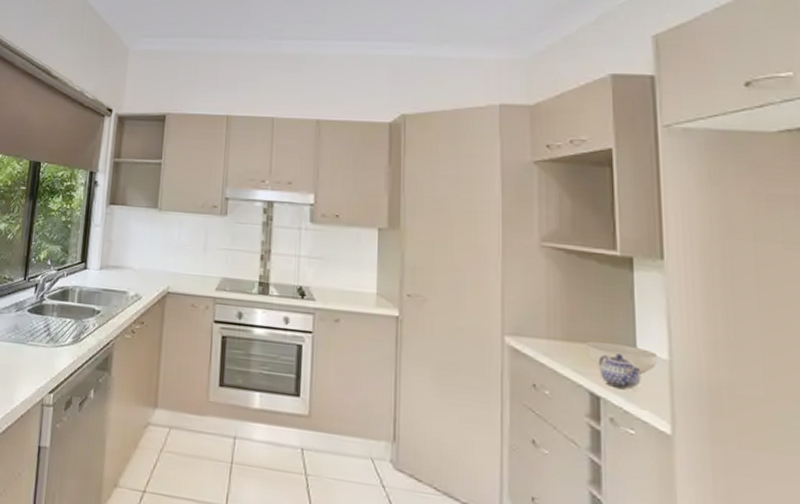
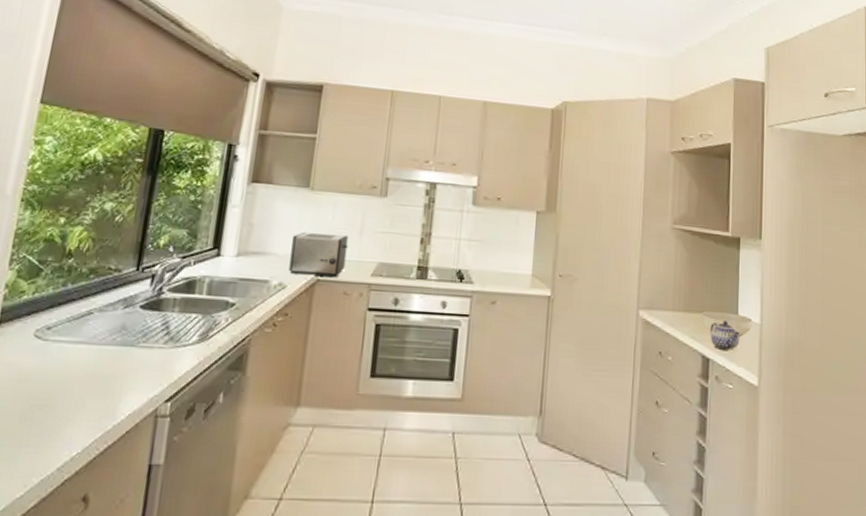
toaster: none [143,248,195,291] -> present [288,231,349,278]

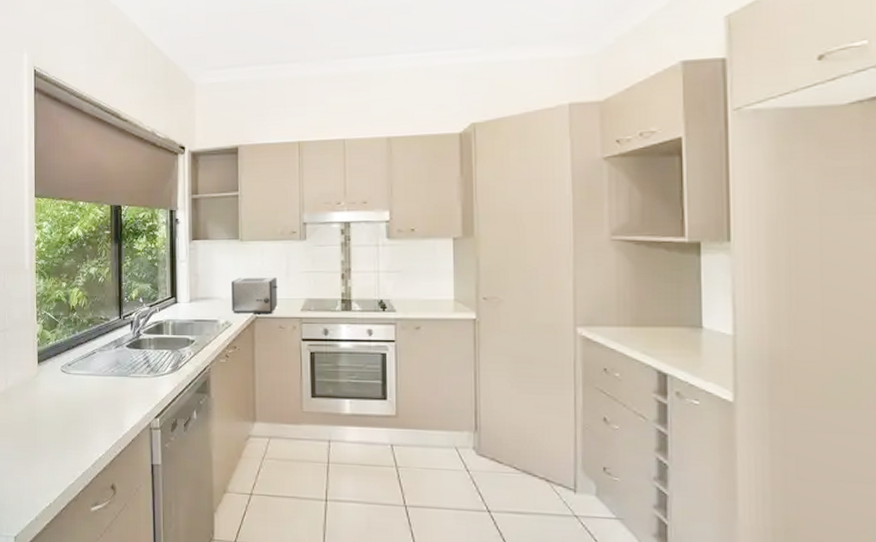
bowl: present [700,310,753,337] -> none [652,323,723,350]
teapot: present [710,321,740,352] -> none [666,334,706,366]

